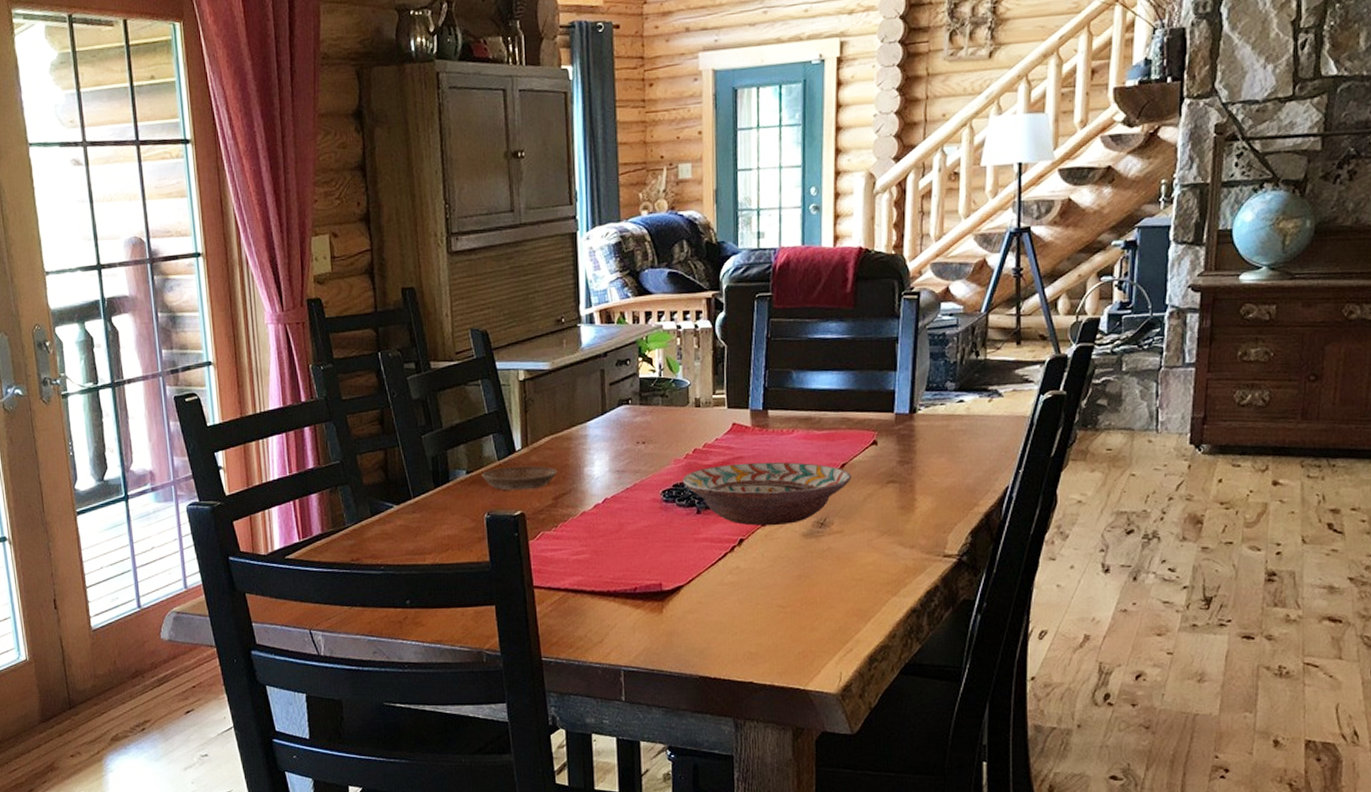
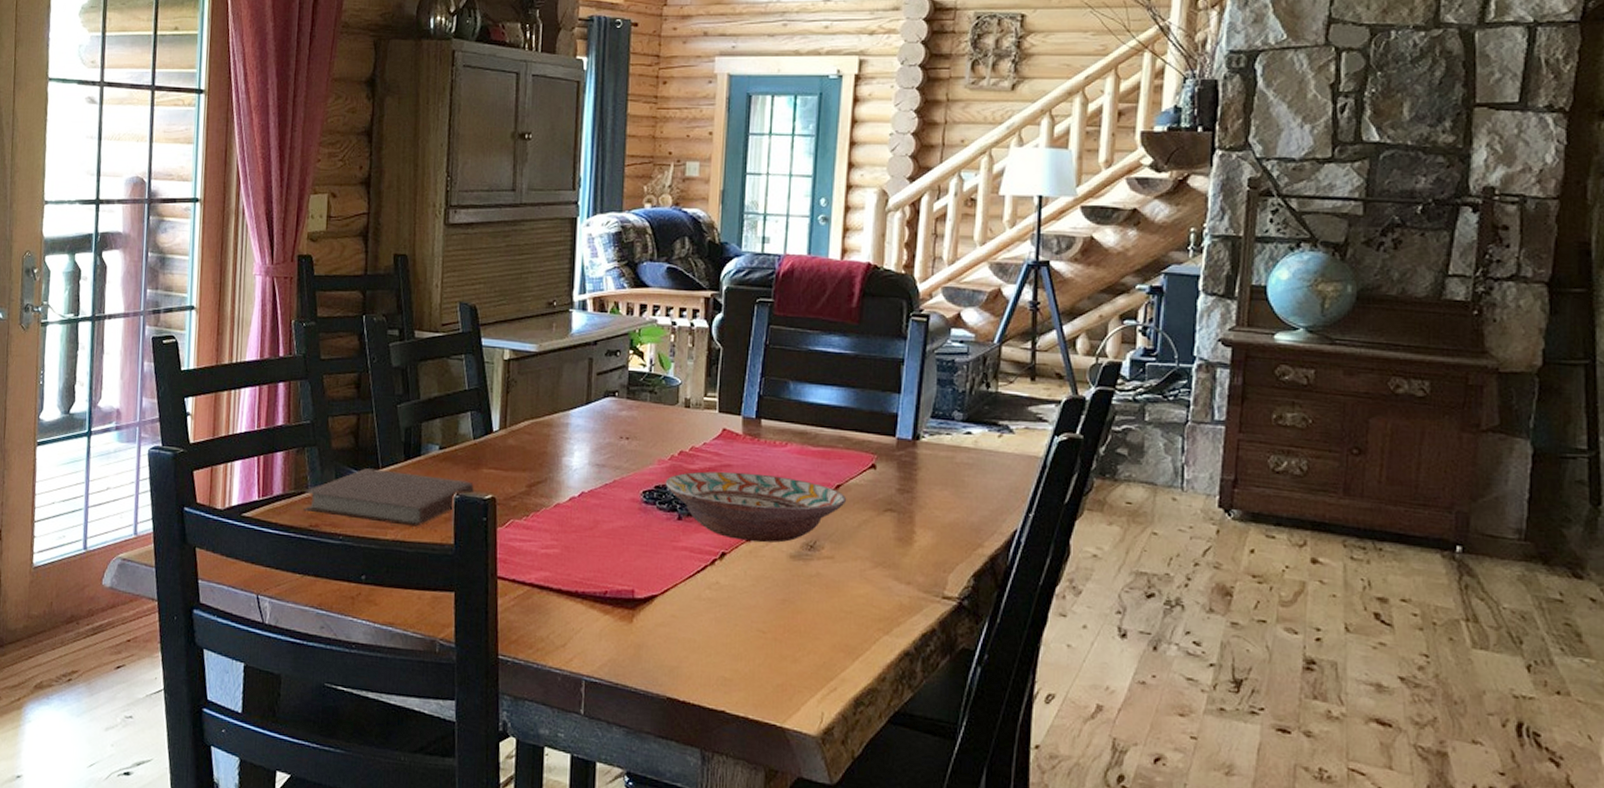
notebook: none [342,499,503,550] -> present [303,468,474,527]
saucer: present [481,466,558,491] -> none [455,447,534,474]

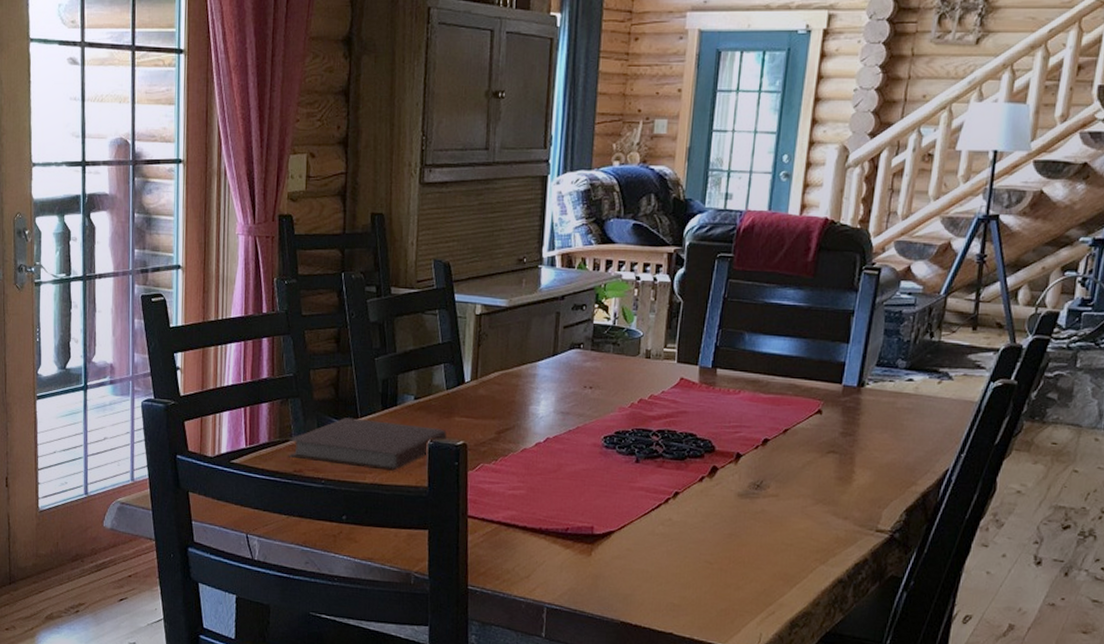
decorative bowl: present [665,471,847,543] -> none [625,417,793,483]

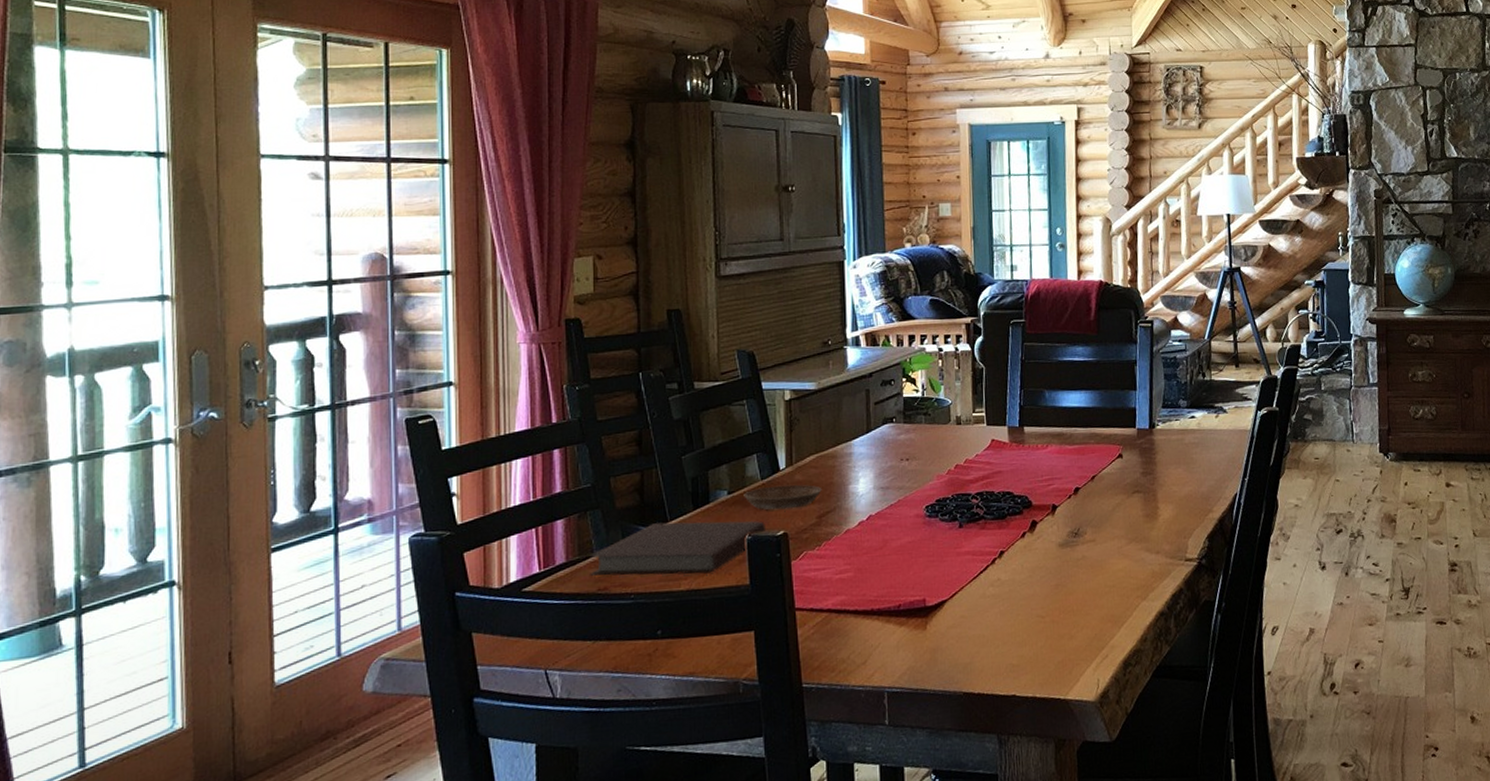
saucer: none [429,397,503,422] -> present [743,484,822,511]

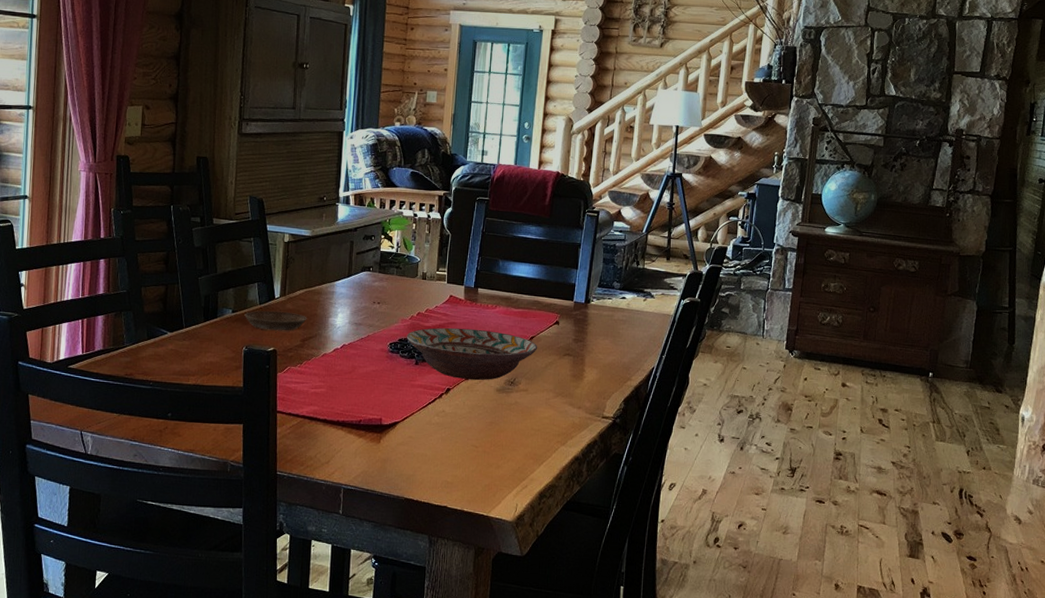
notebook: present [590,521,765,576] -> none [120,328,259,374]
decorative bowl: none [945,475,1102,538] -> present [406,327,538,380]

